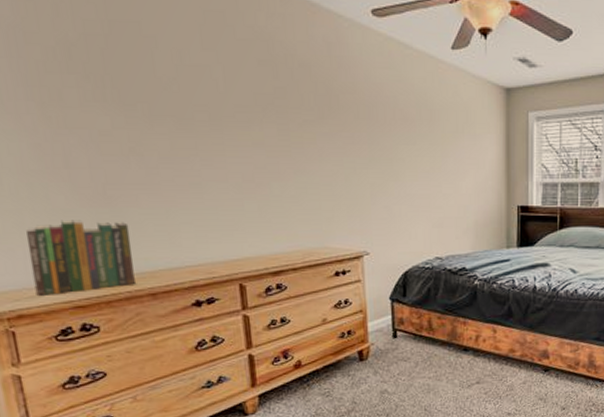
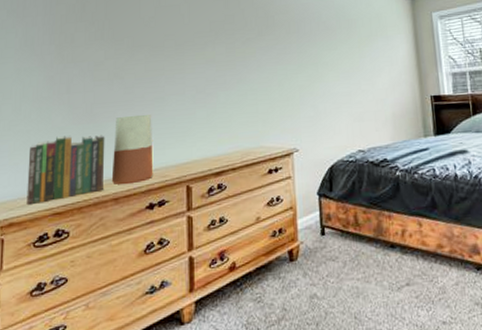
vase: none [139,203,197,279] -> present [111,115,153,184]

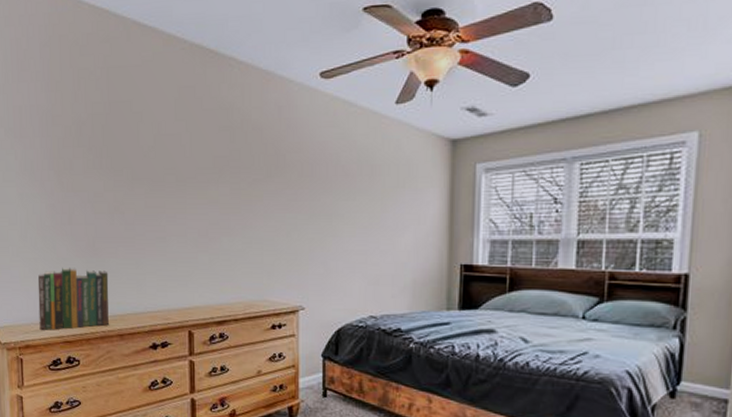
vase: present [111,115,153,184] -> none [116,254,156,322]

